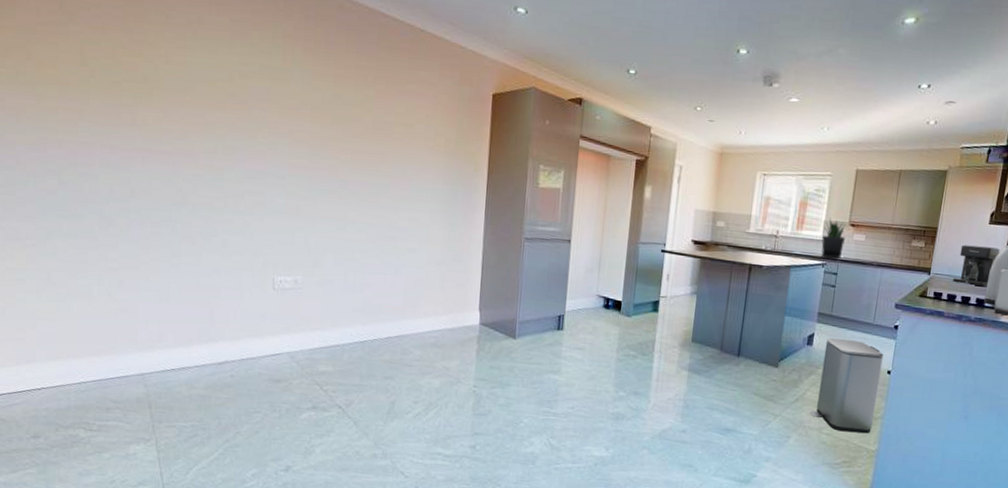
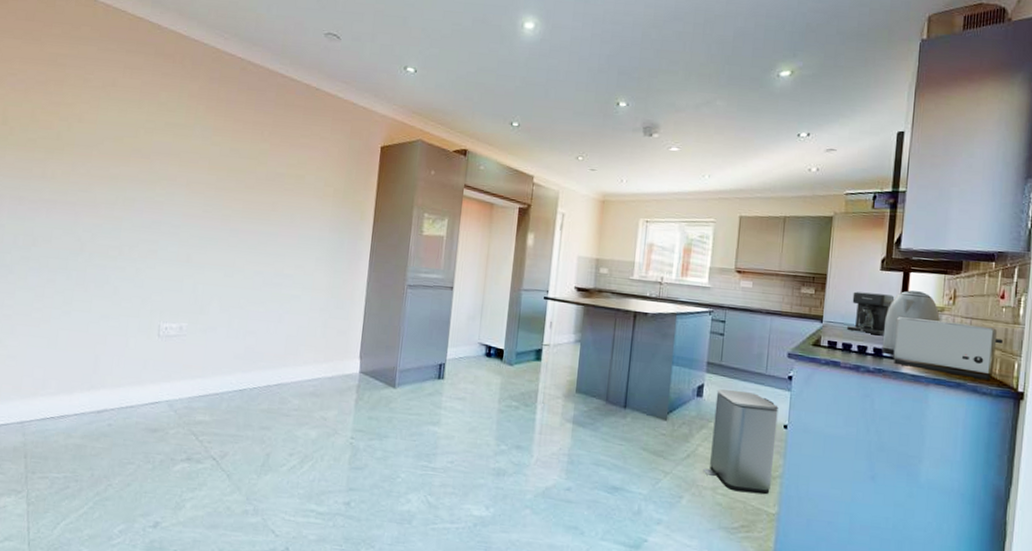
planter: present [821,218,845,259] -> none [707,264,731,306]

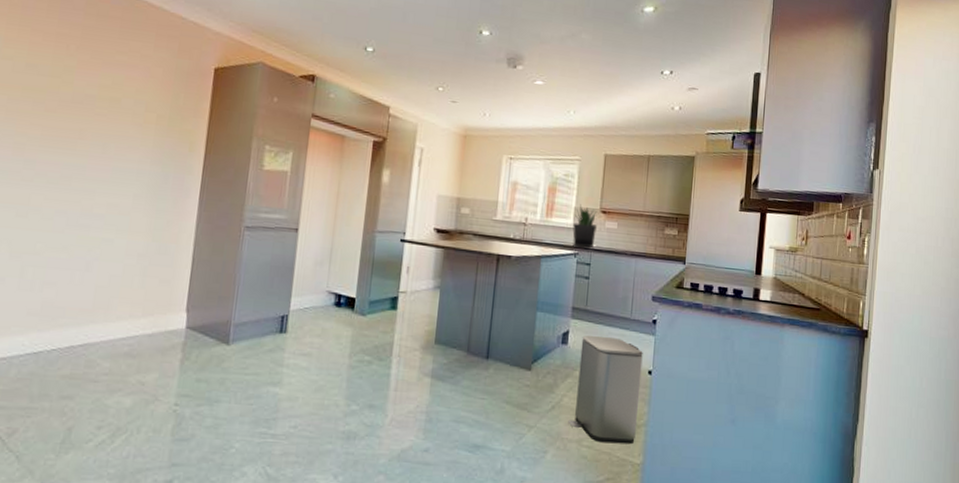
planter: none [707,264,731,306] -> present [572,204,597,248]
coffee maker: present [846,291,895,336] -> none [707,232,753,277]
kettle: present [881,290,941,356] -> none [740,231,795,297]
toaster: present [893,316,1003,381] -> none [751,257,849,320]

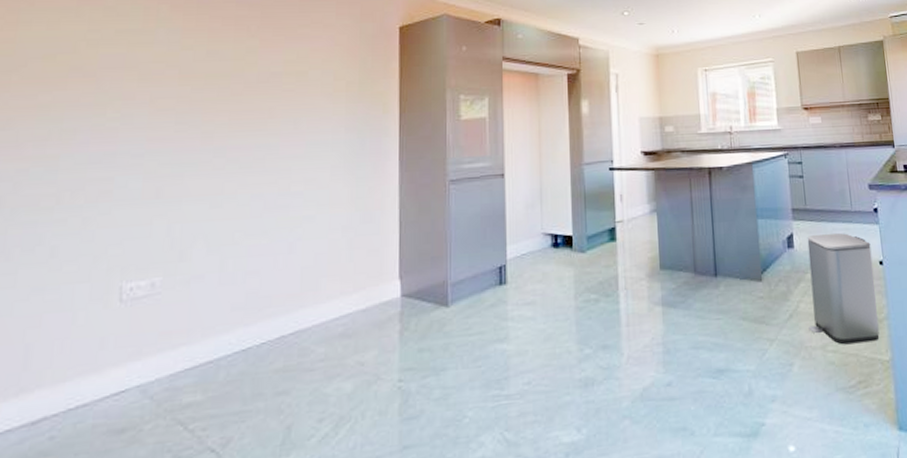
planter: present [572,204,597,248] -> none [777,104,802,148]

